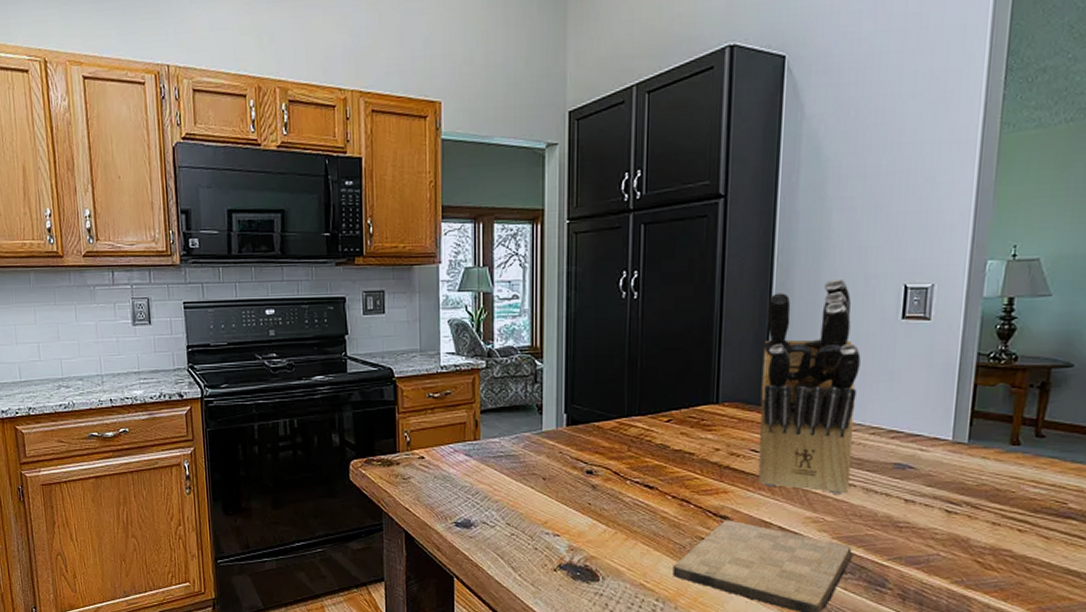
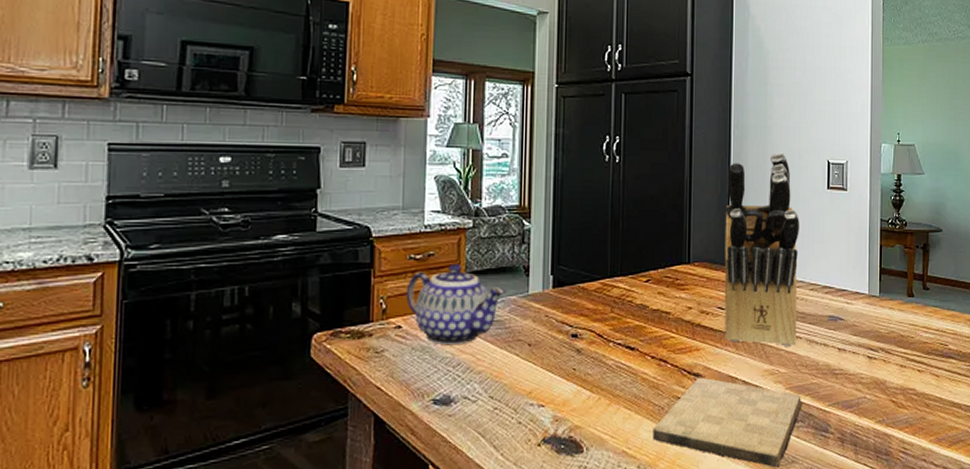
teapot: none [427,402,519,476] -> present [406,264,506,346]

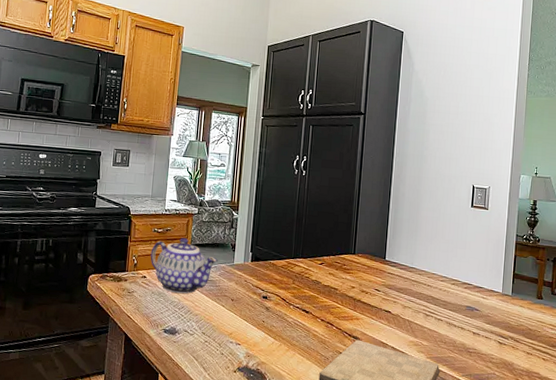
knife block: present [724,152,799,347] -> none [379,176,446,326]

